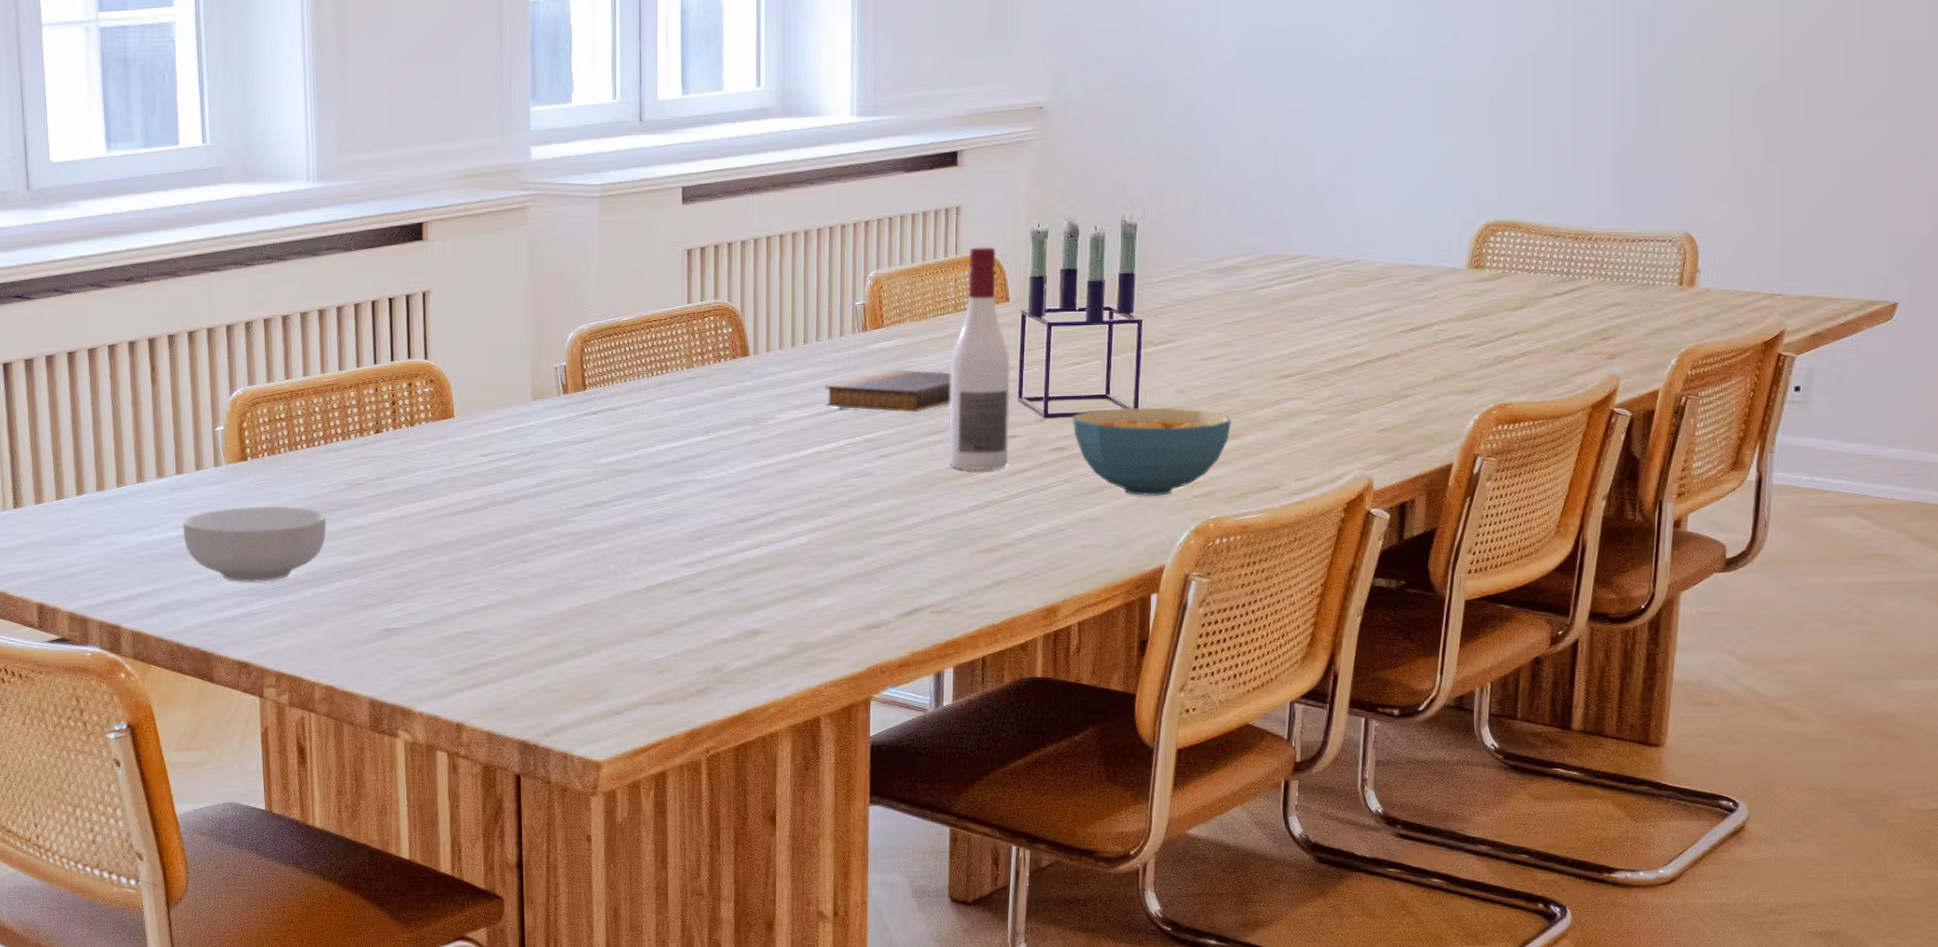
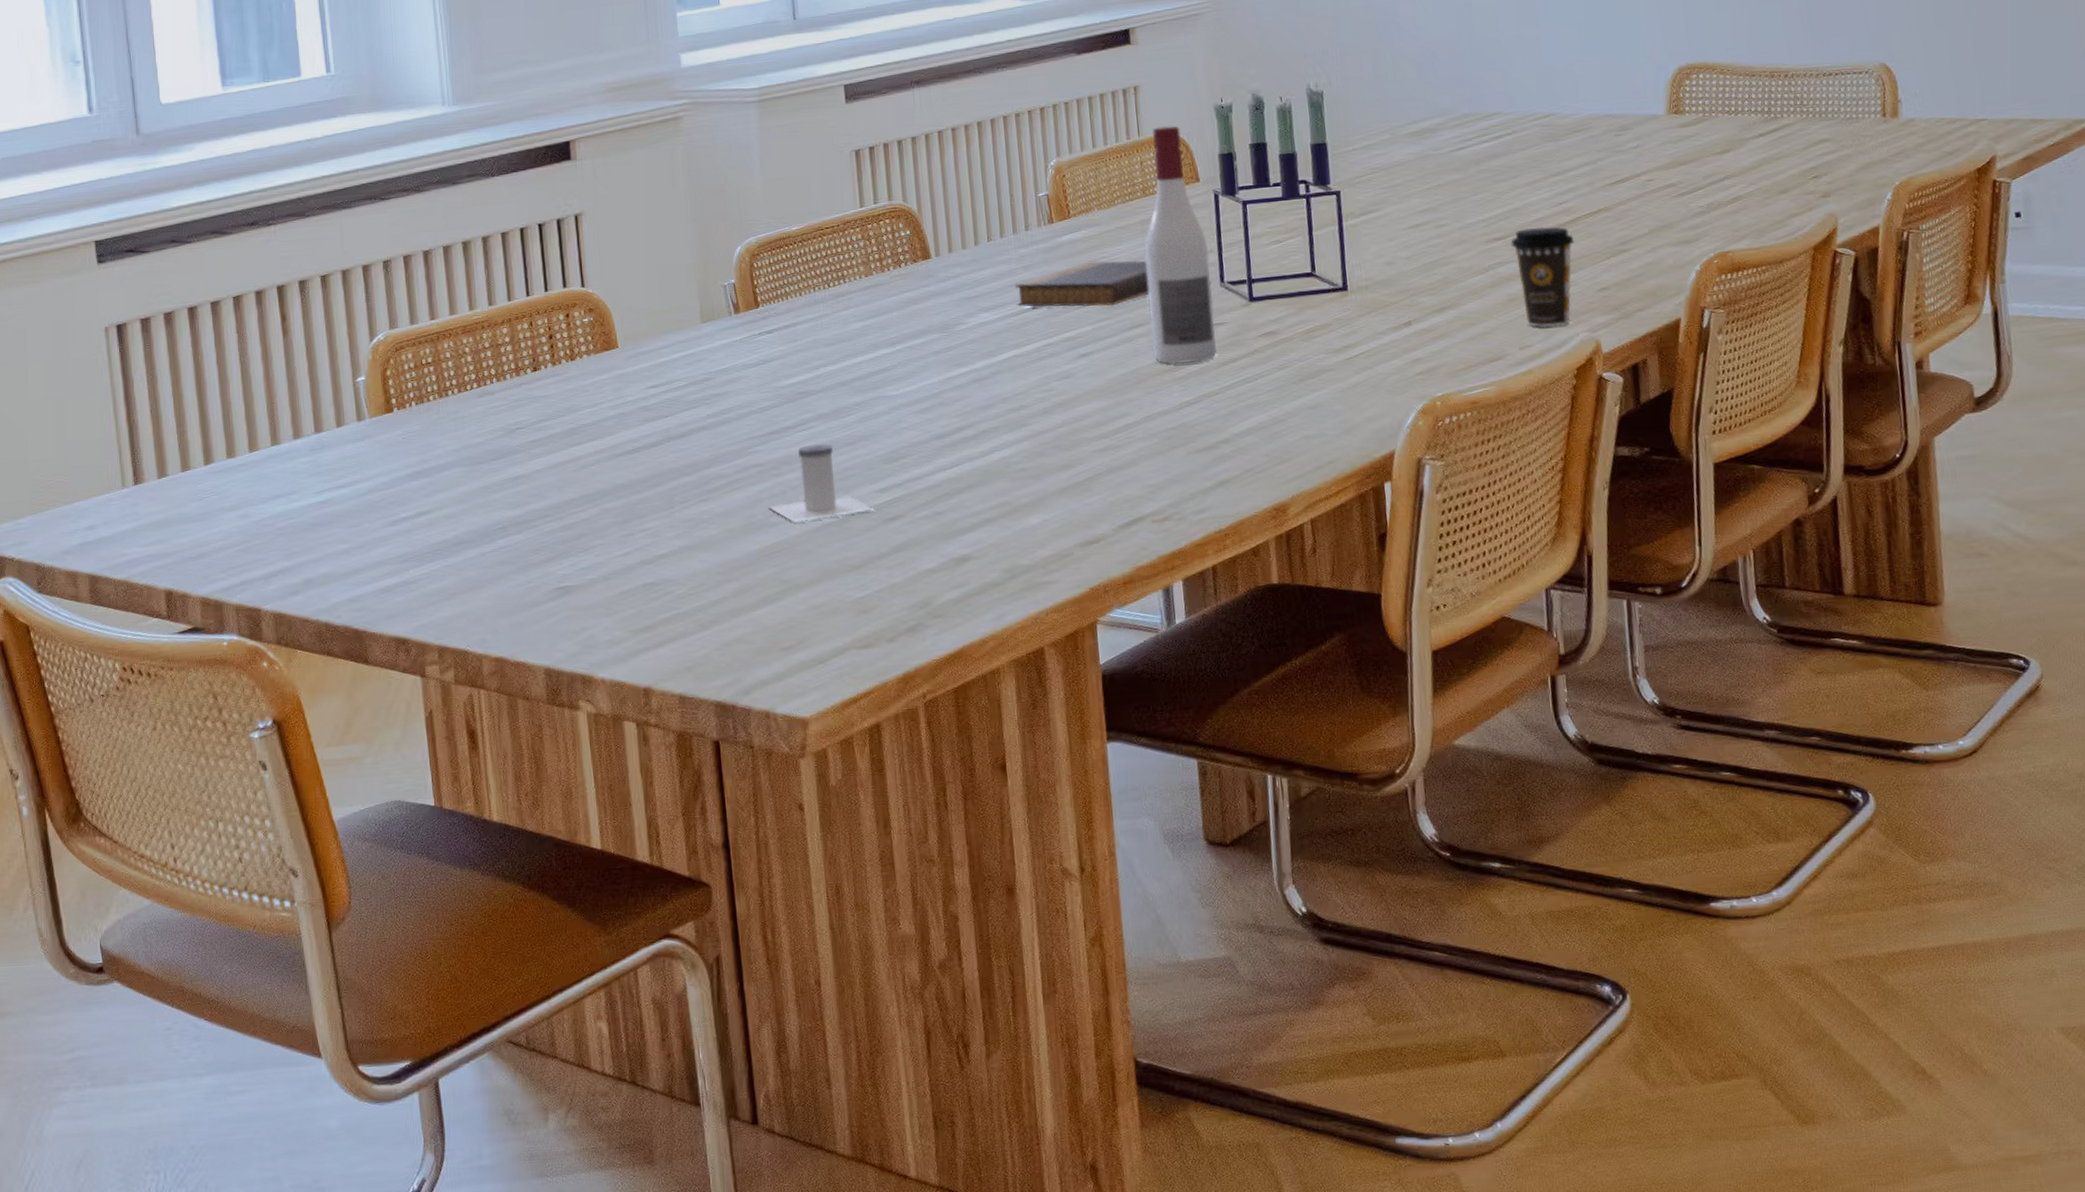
cereal bowl: present [182,506,327,583] -> none [325,459,485,548]
salt shaker: none [580,518,677,587] -> present [767,443,874,522]
cereal bowl: present [1072,407,1232,497] -> none [1279,281,1447,378]
coffee cup: none [1299,367,1361,462] -> present [1511,227,1575,327]

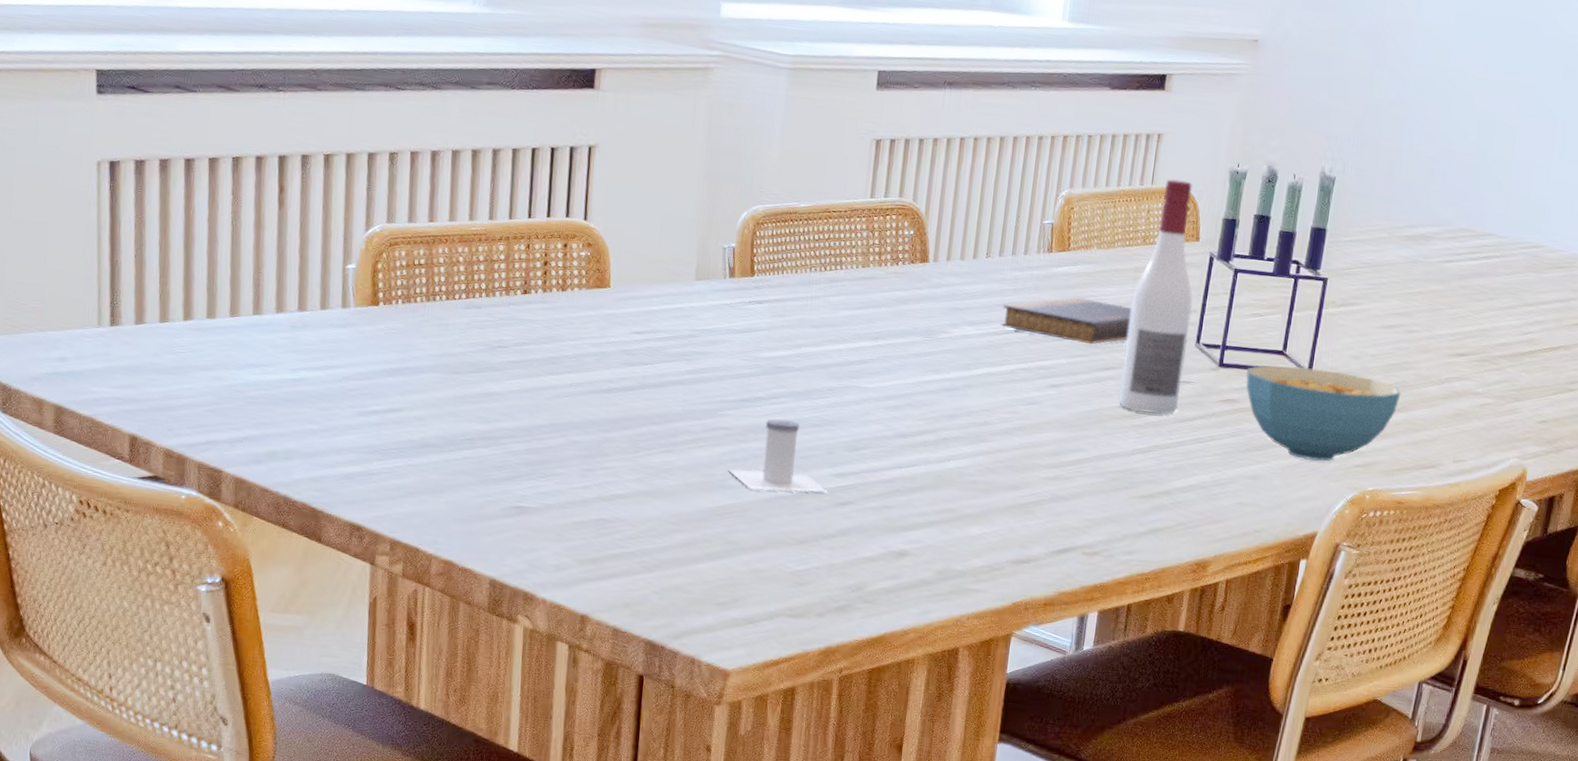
cereal bowl: none [1279,281,1447,378] -> present [1245,365,1401,462]
coffee cup: present [1511,227,1575,327] -> none [1466,350,1529,448]

